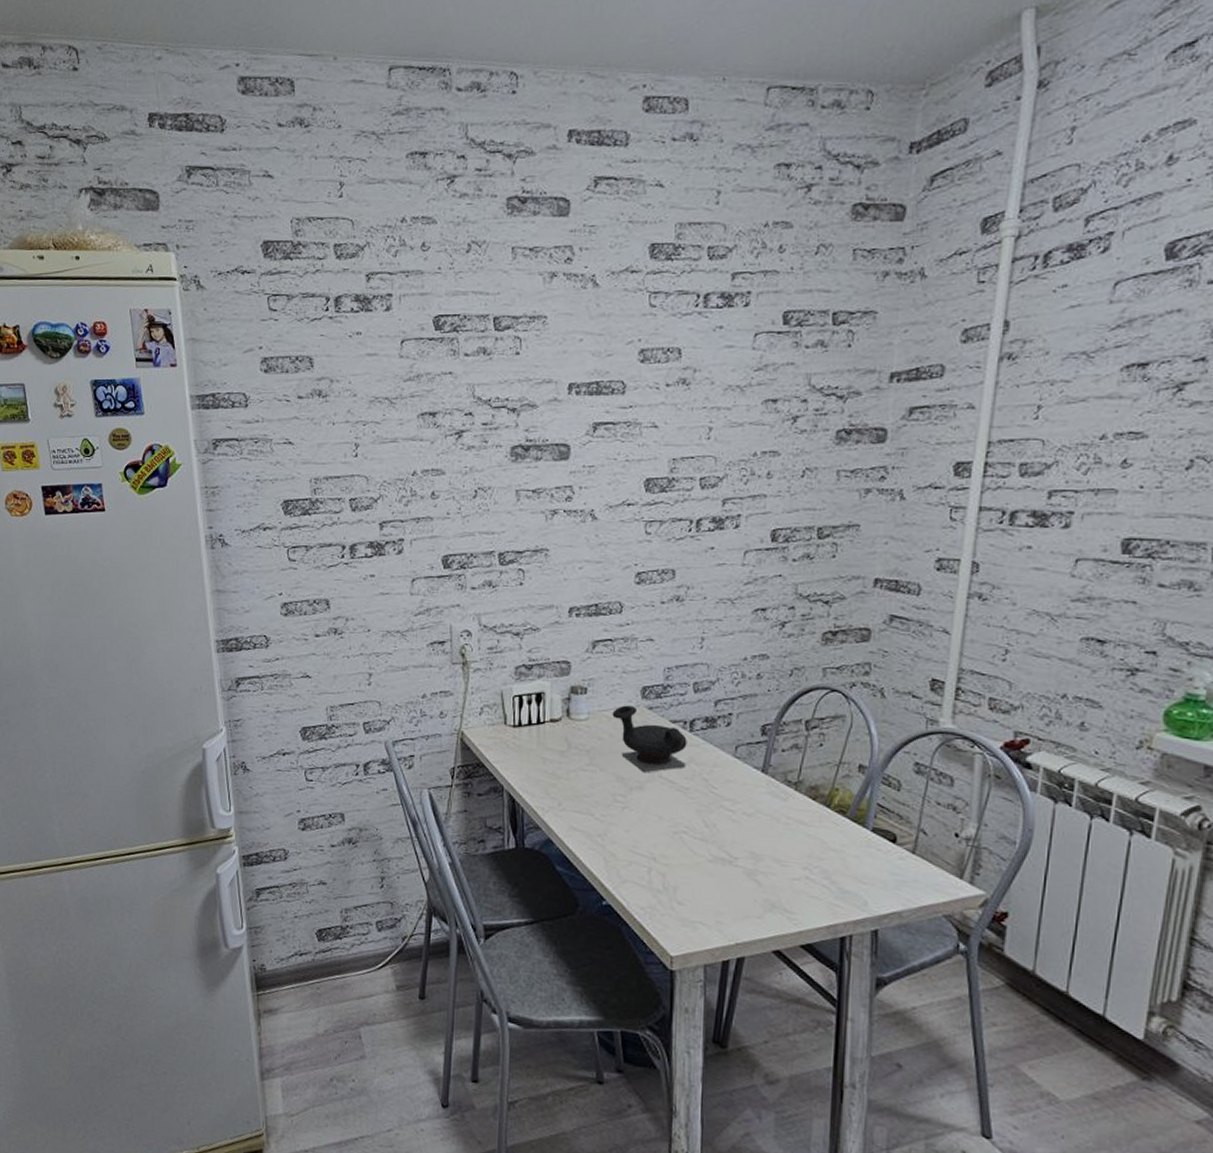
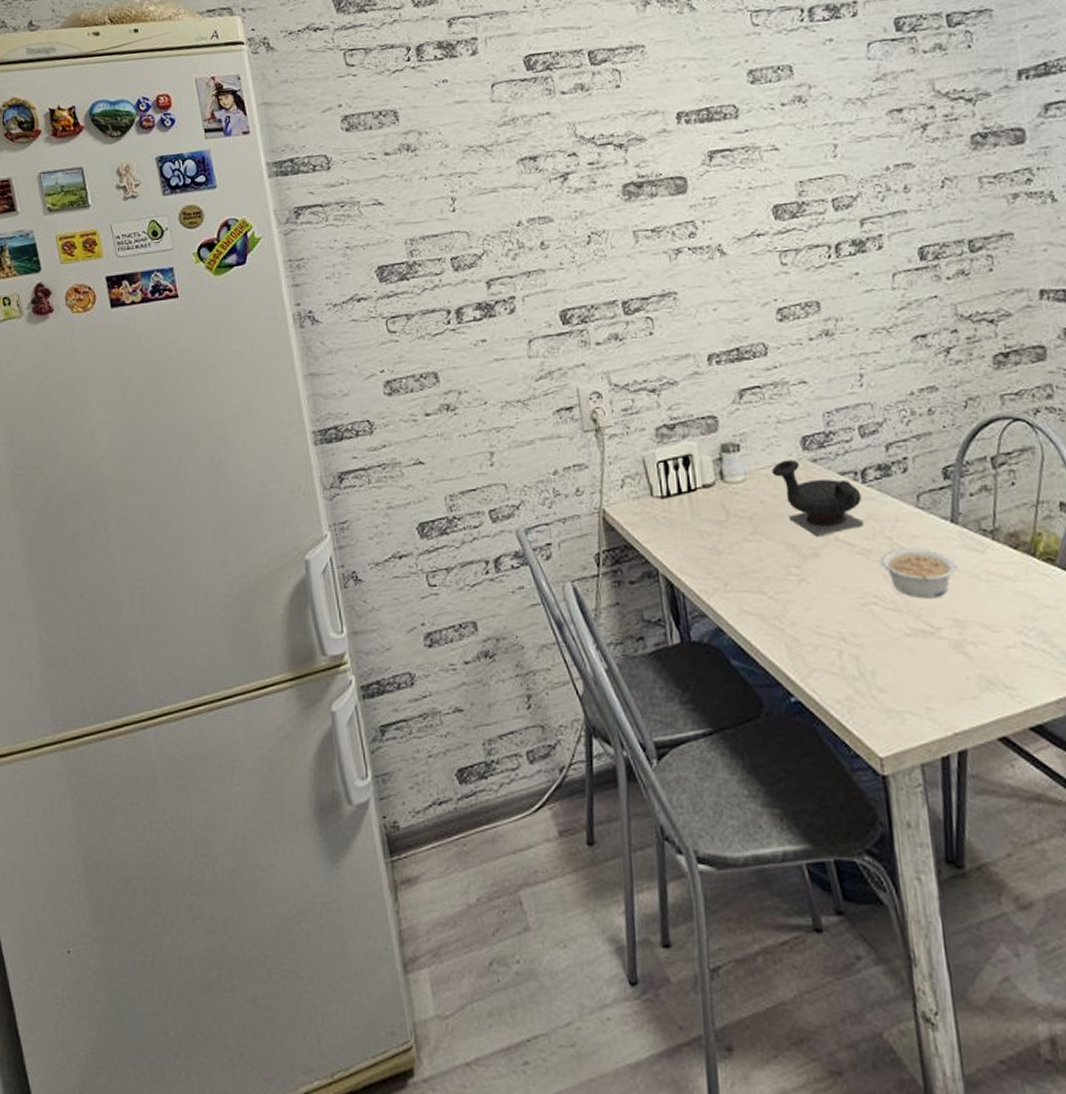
legume: none [695,789,761,834] -> present [880,548,958,599]

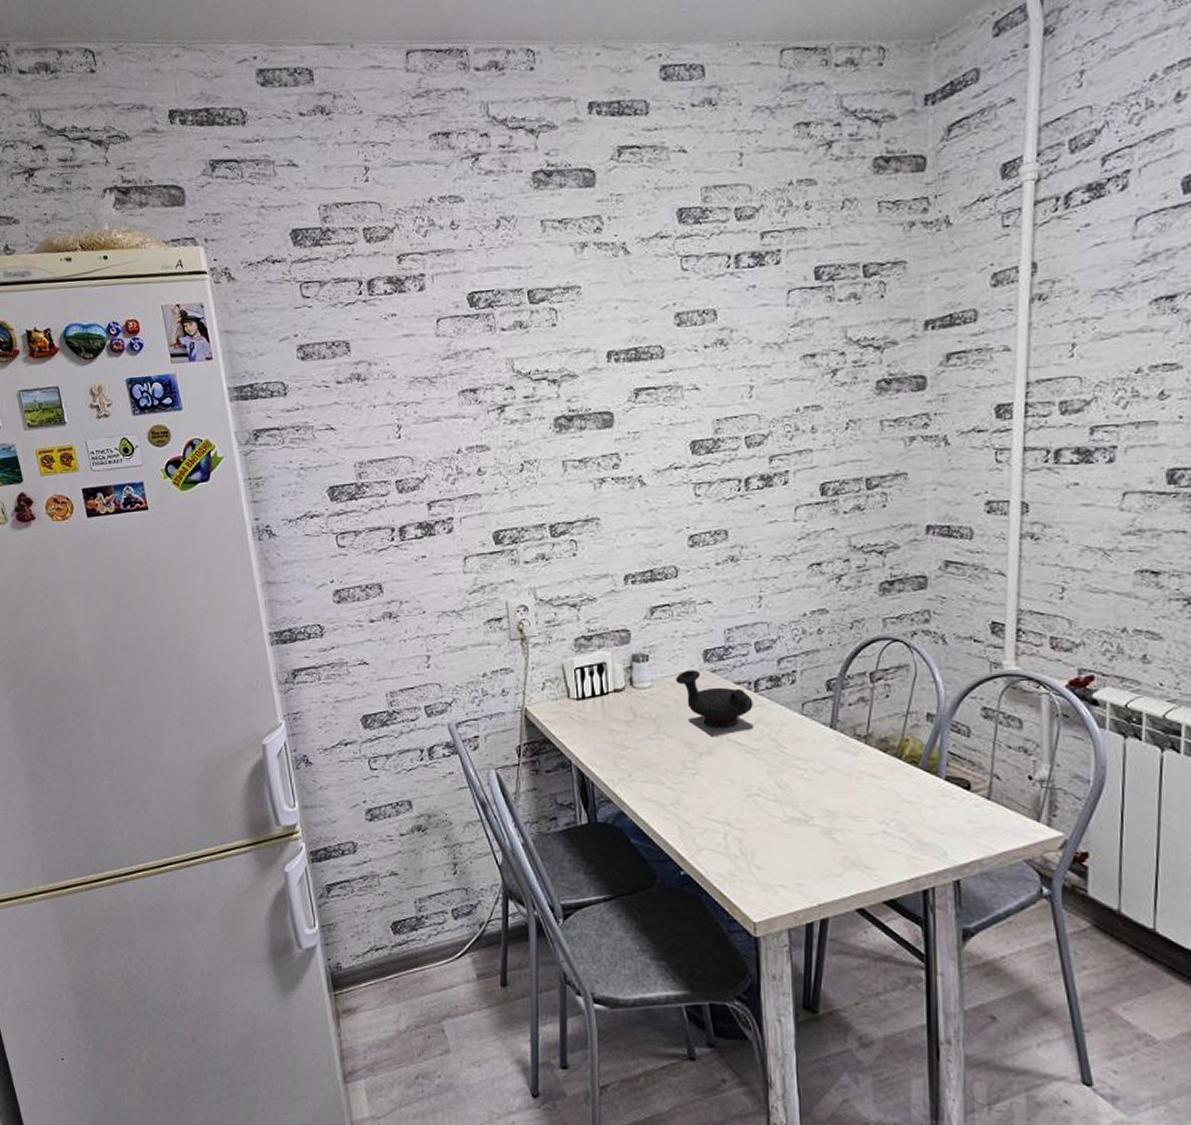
legume: present [880,548,958,599] -> none [766,749,833,792]

